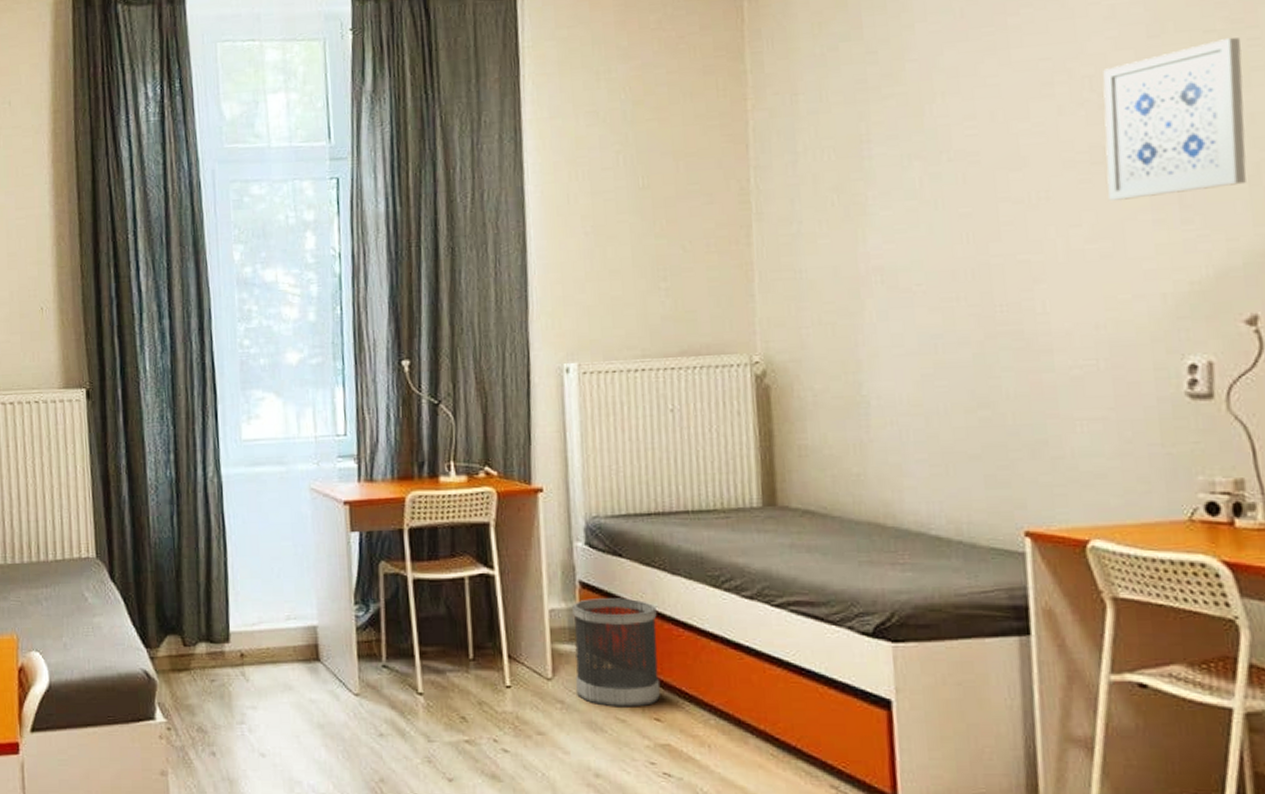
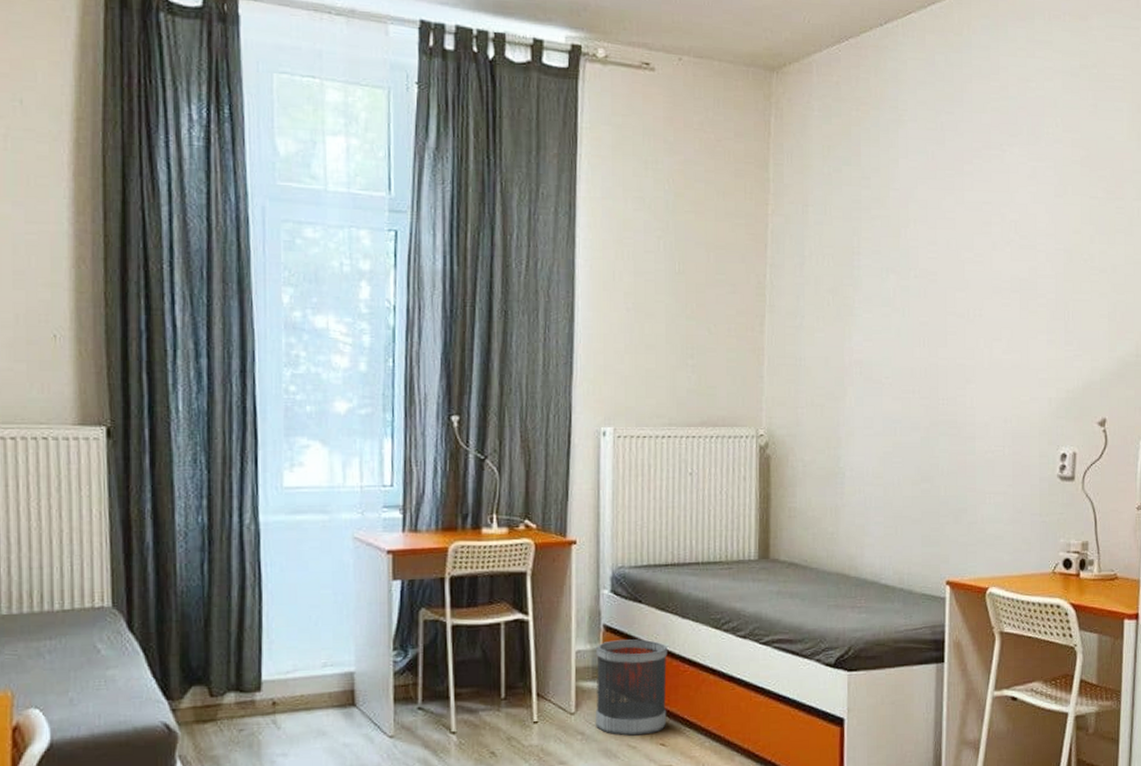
wall art: present [1102,37,1247,201] -> none [1021,204,1112,322]

